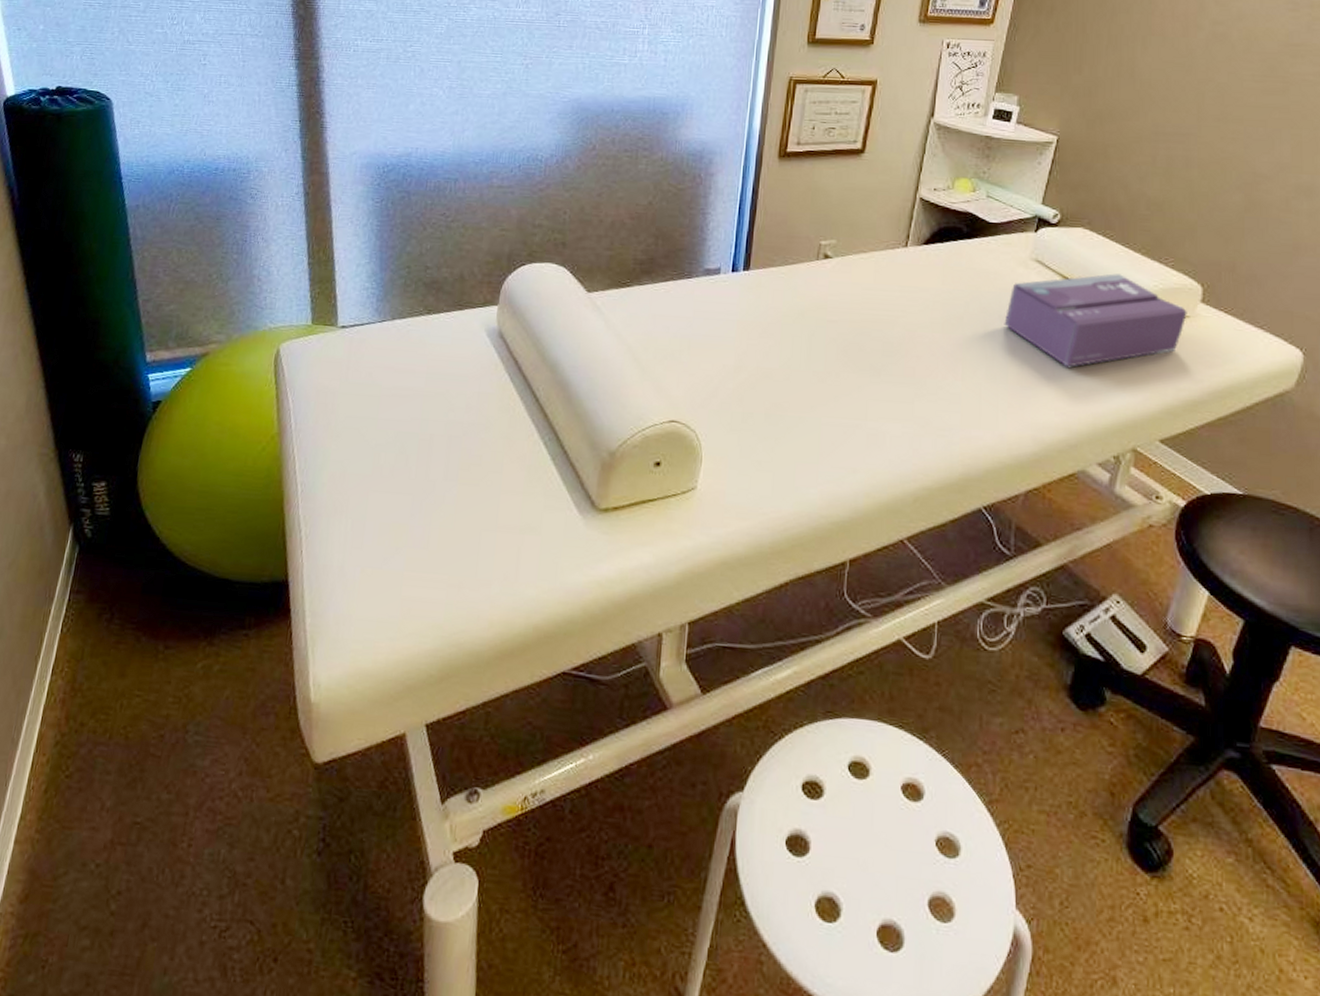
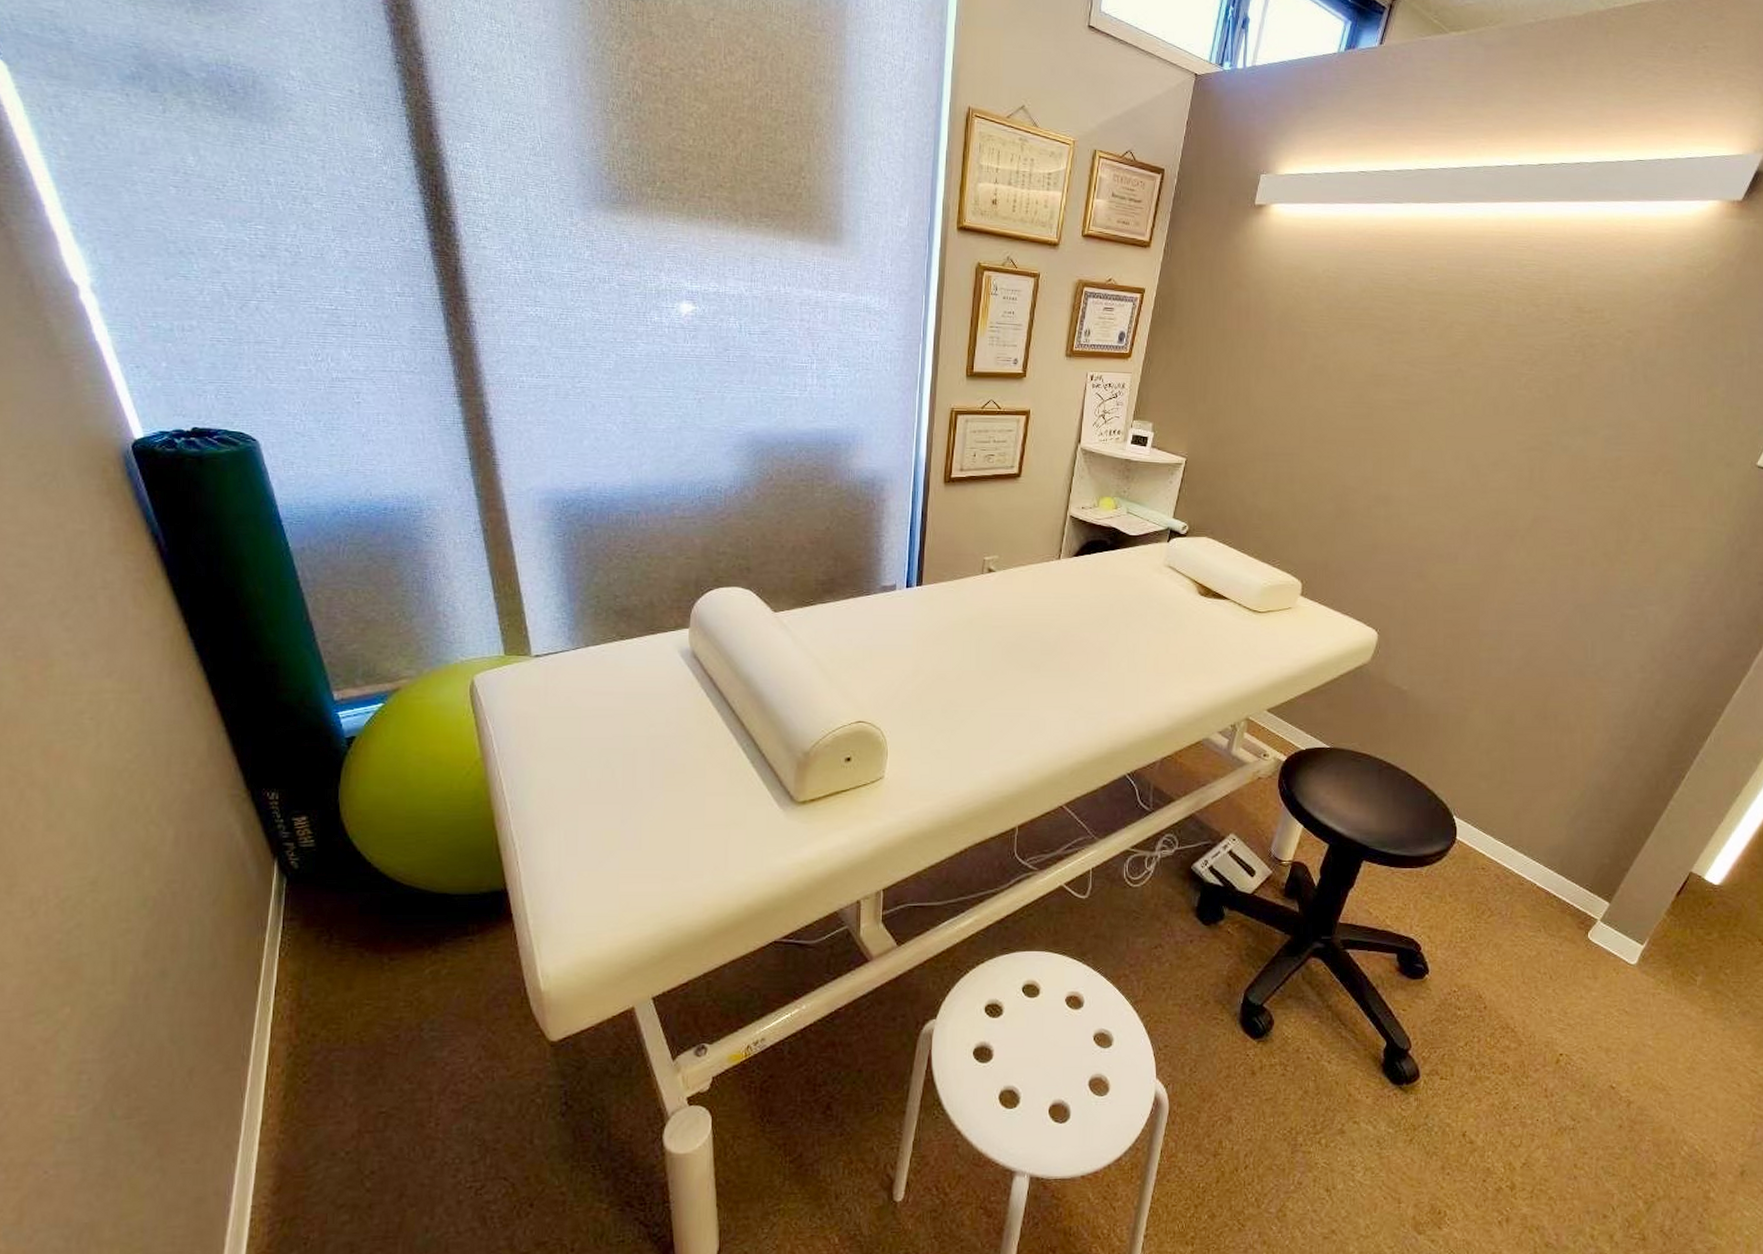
tissue box: present [1004,273,1187,367] -> none [1142,575,1290,655]

